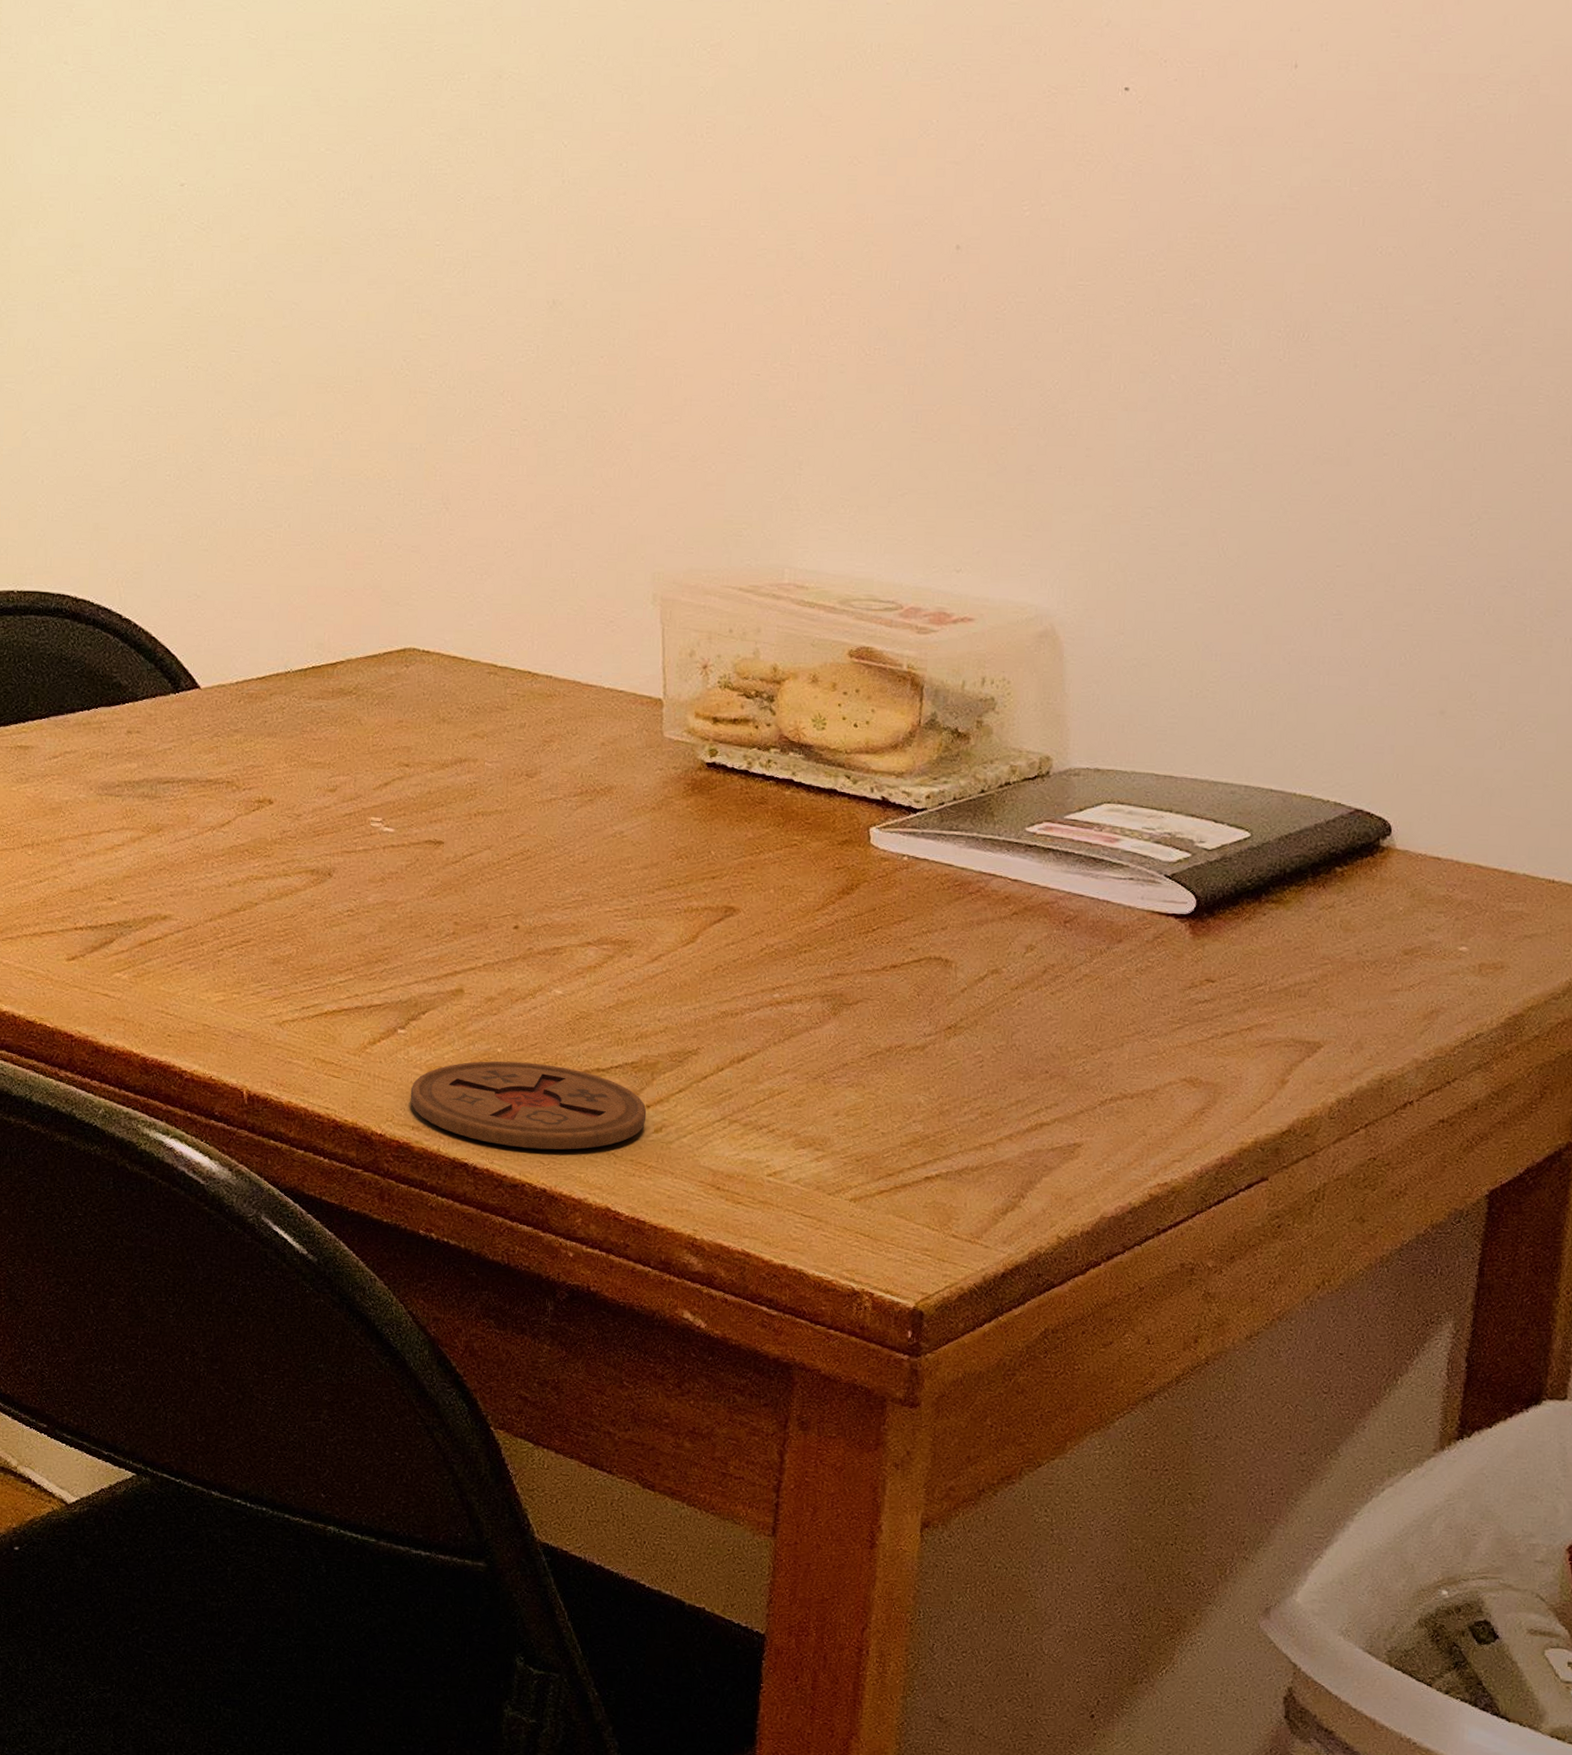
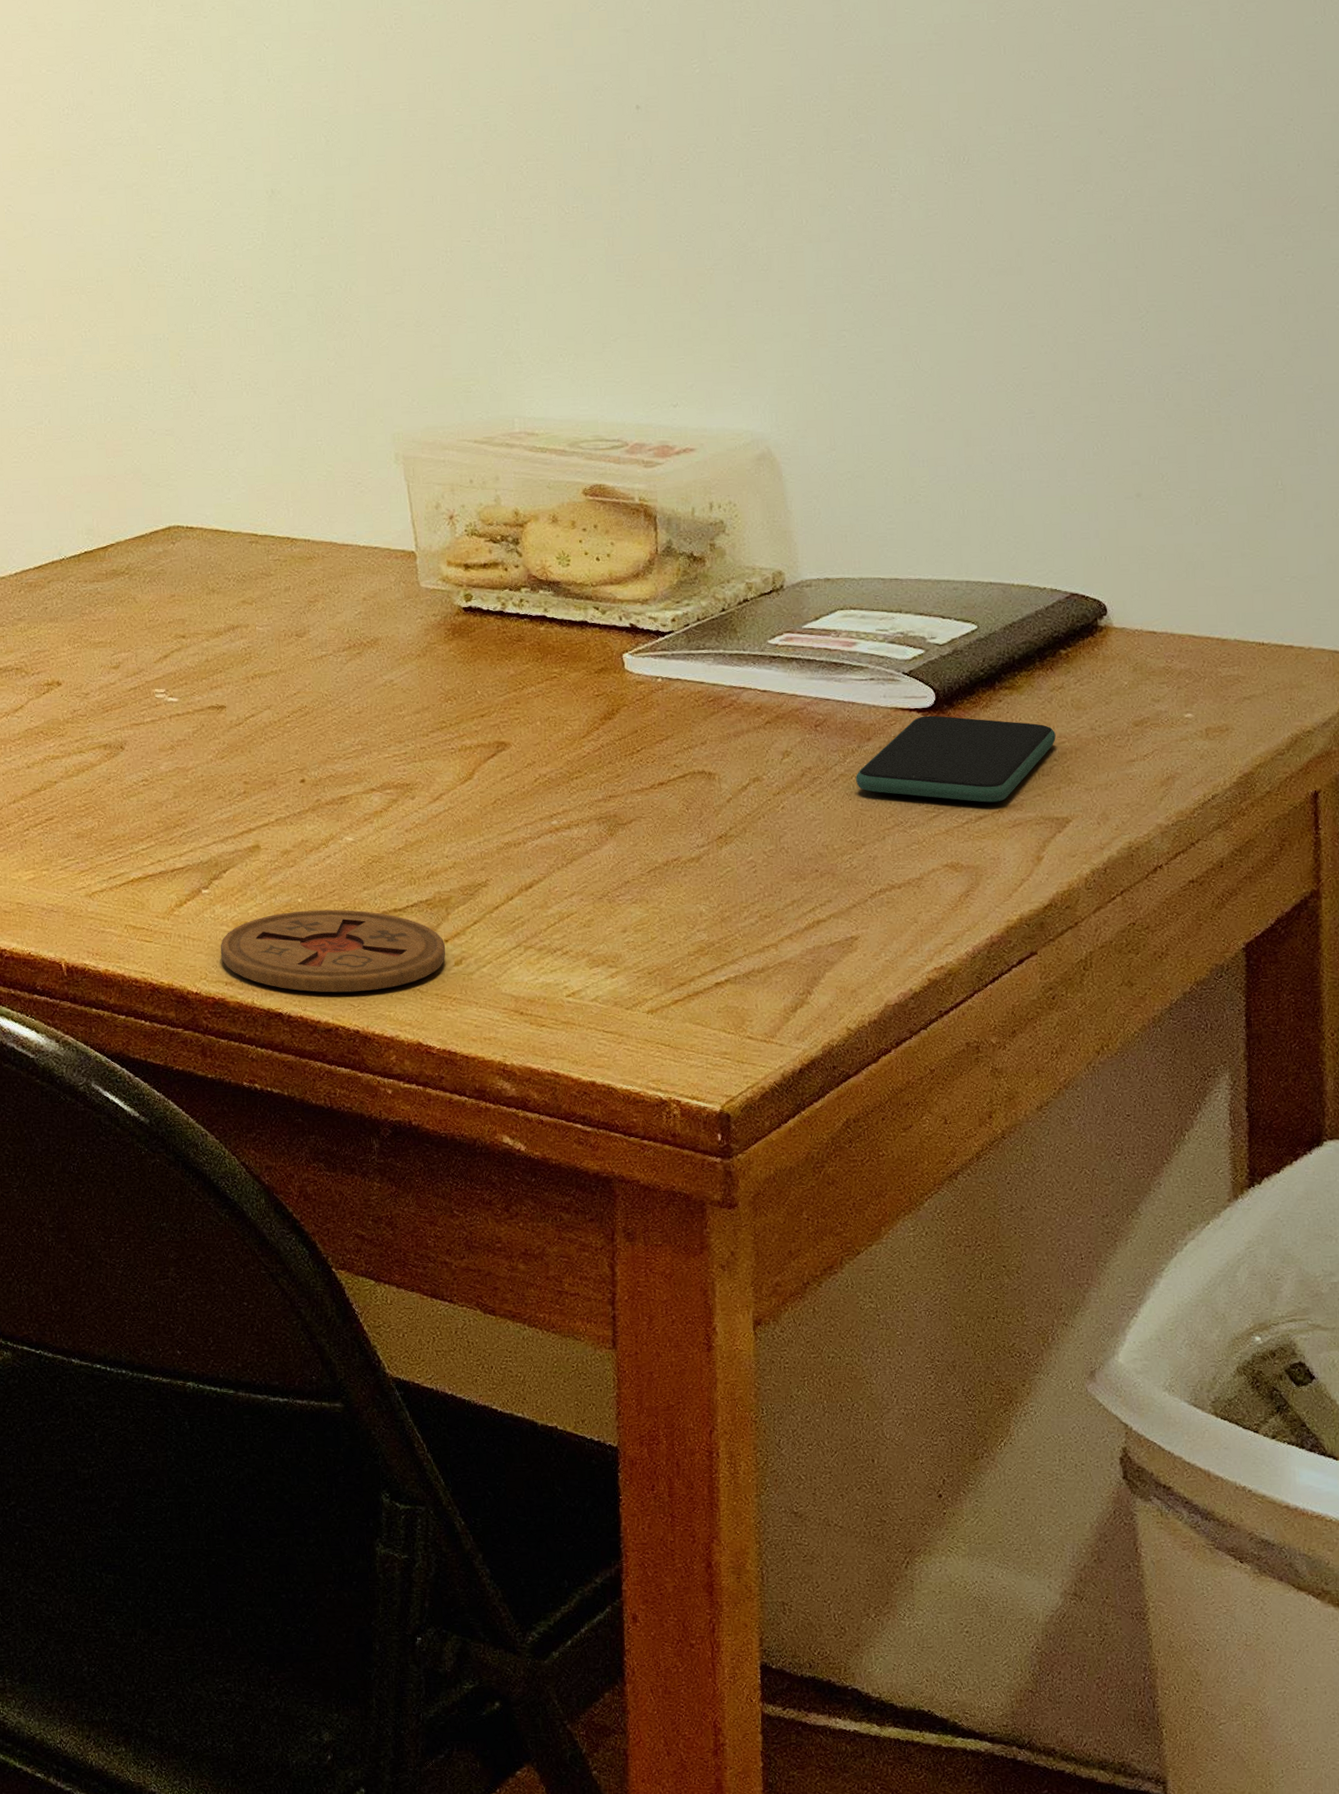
smartphone: none [1100,922,1319,1020] -> present [856,715,1056,803]

